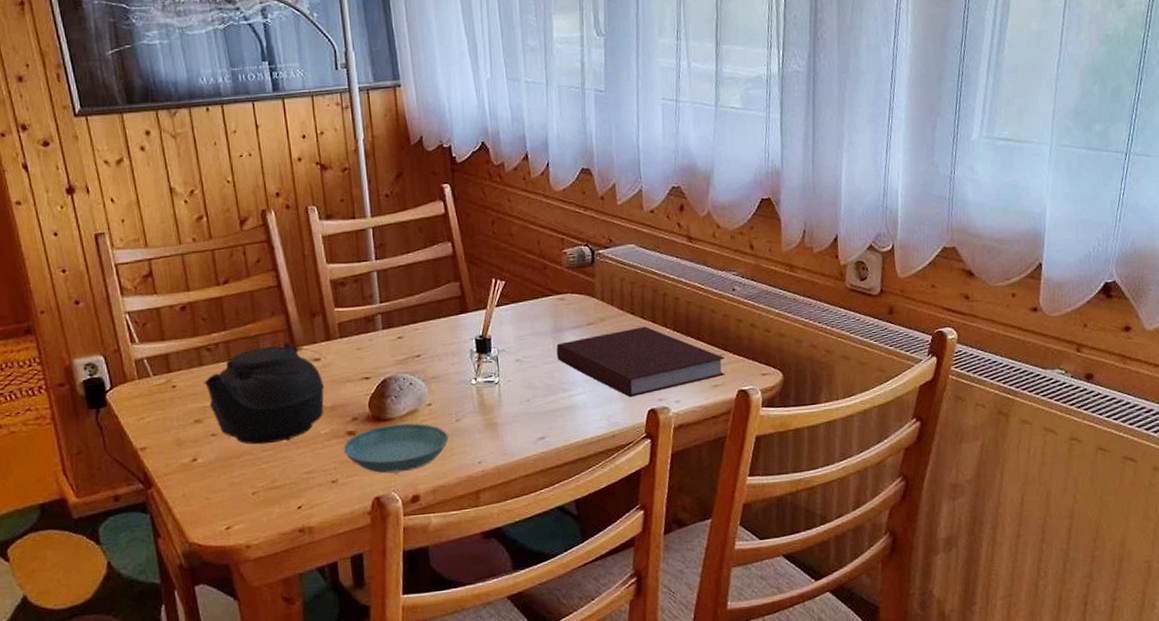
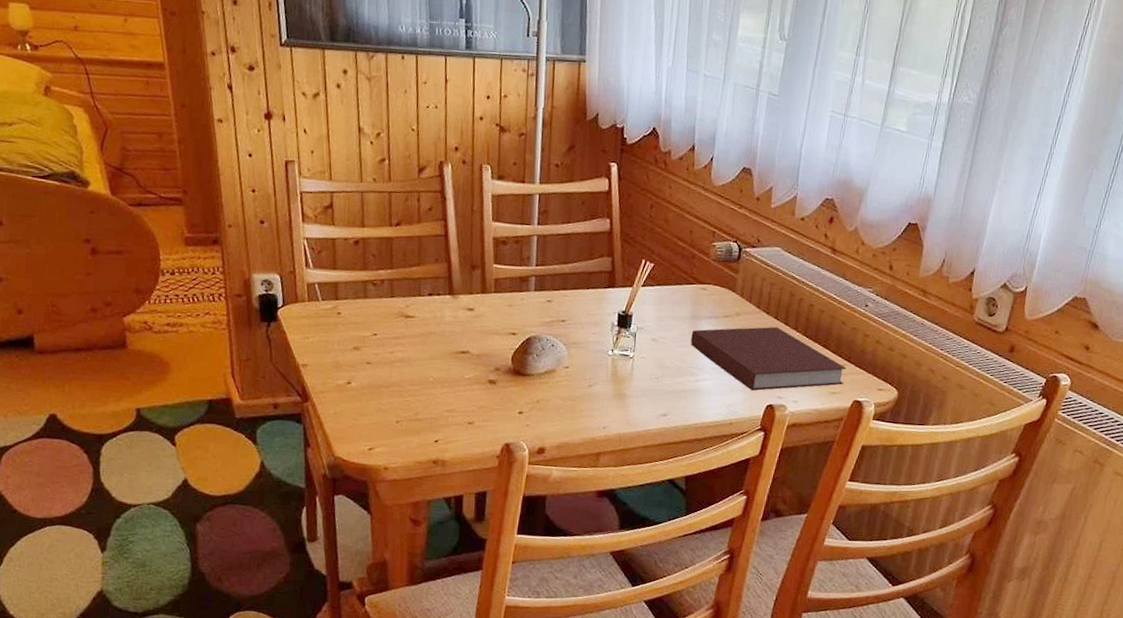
teapot: present [203,342,327,445] -> none [366,288,480,380]
saucer: present [343,423,449,474] -> none [483,380,580,425]

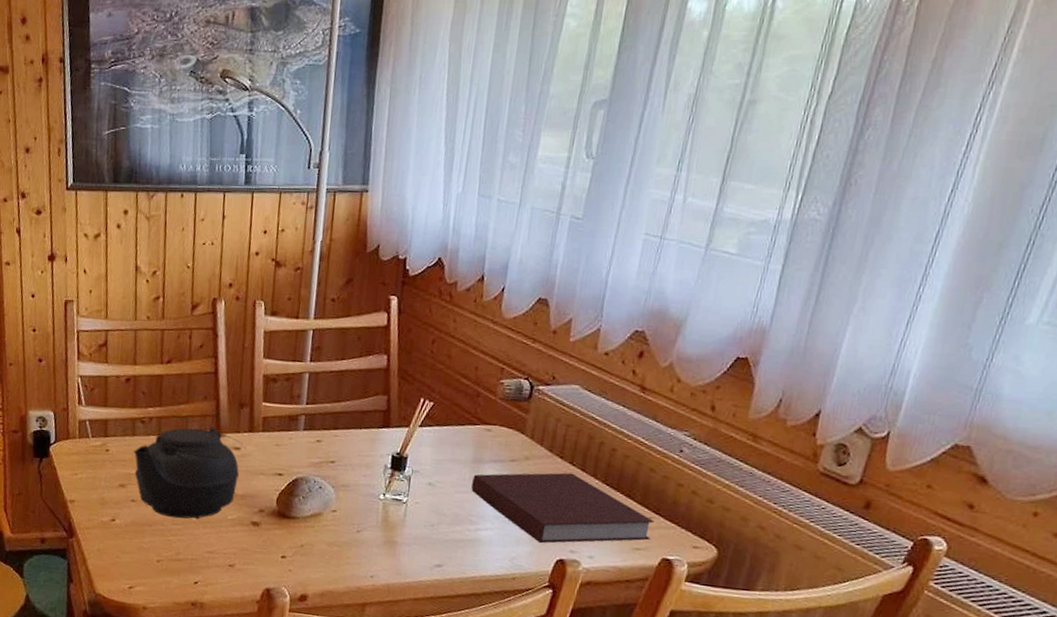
teapot: none [366,288,480,380] -> present [133,427,247,520]

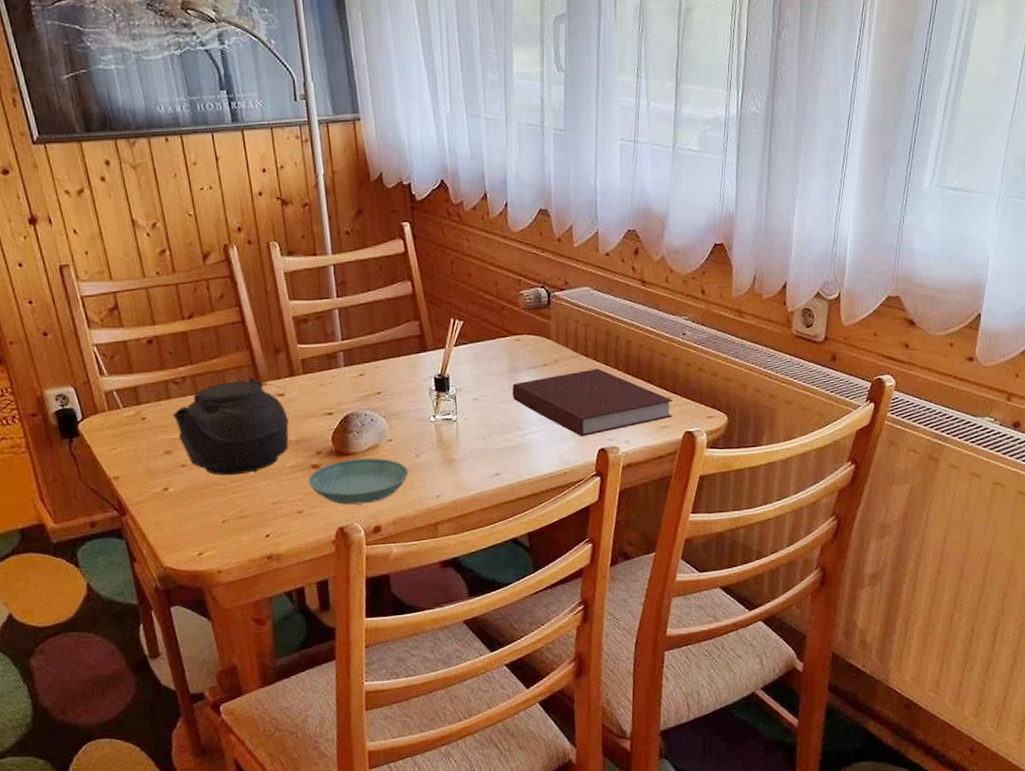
saucer: none [245,522,347,571] -> present [308,458,409,505]

